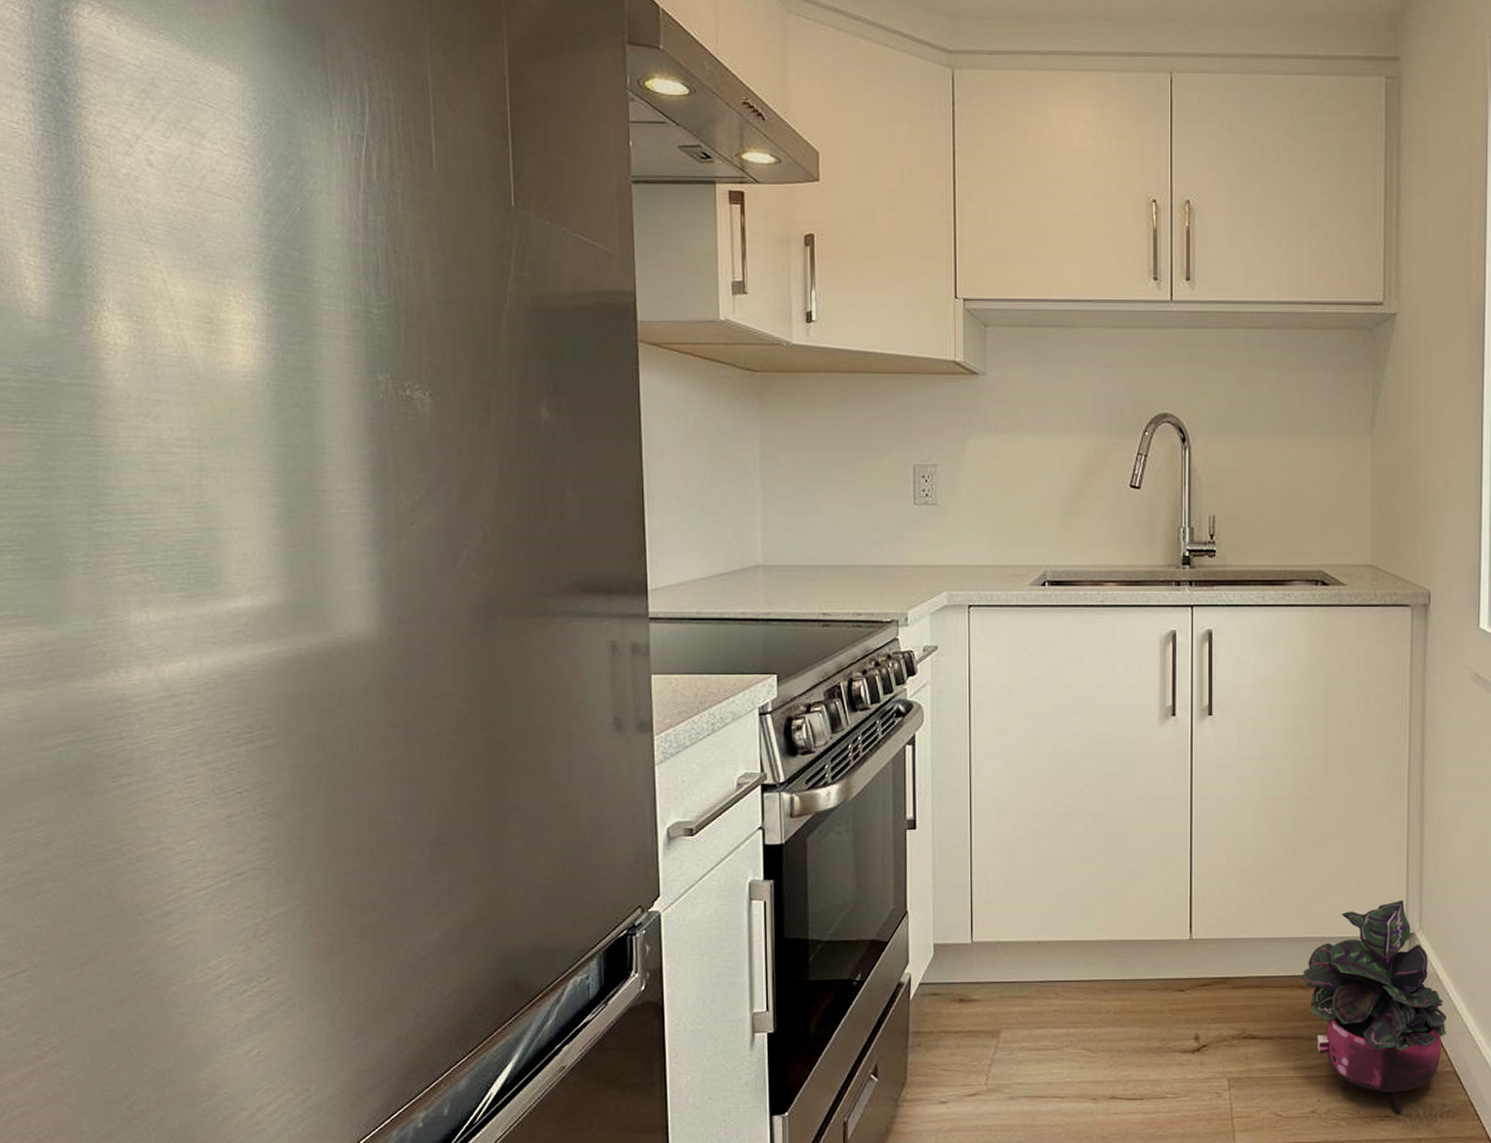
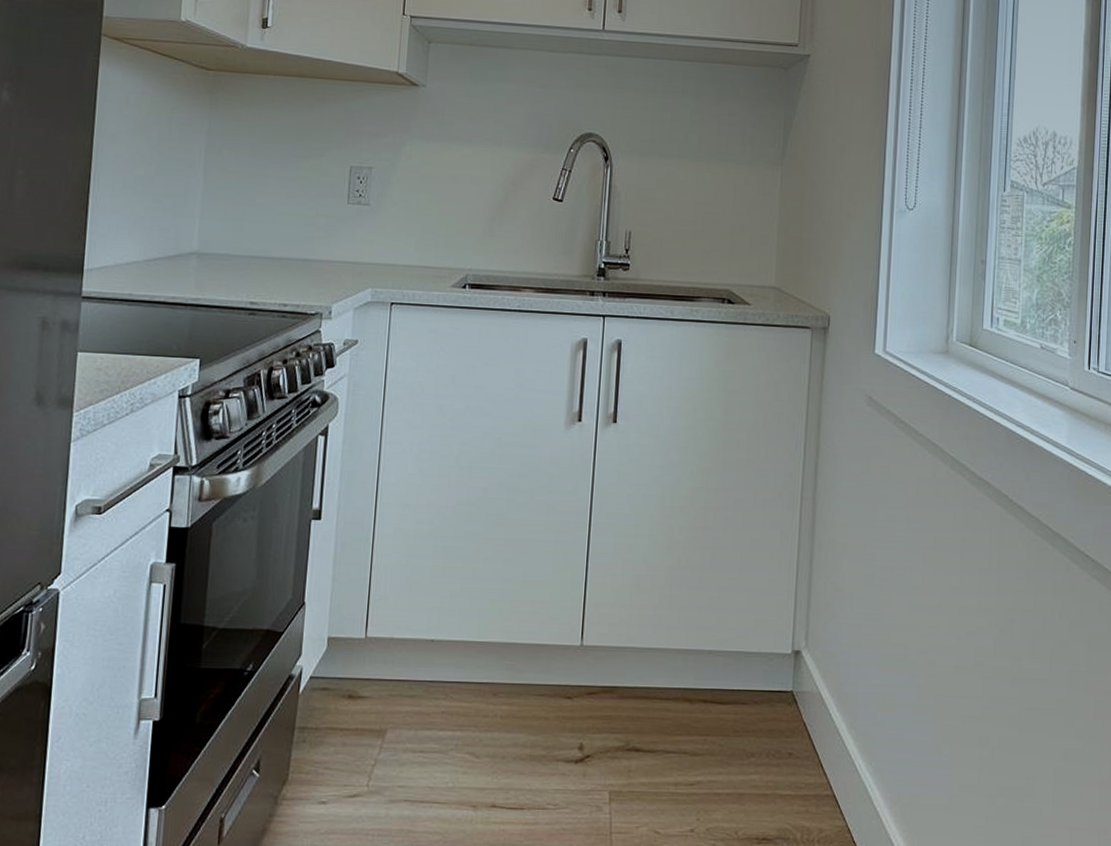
potted plant: present [1302,899,1447,1114] -> none [688,616,828,837]

